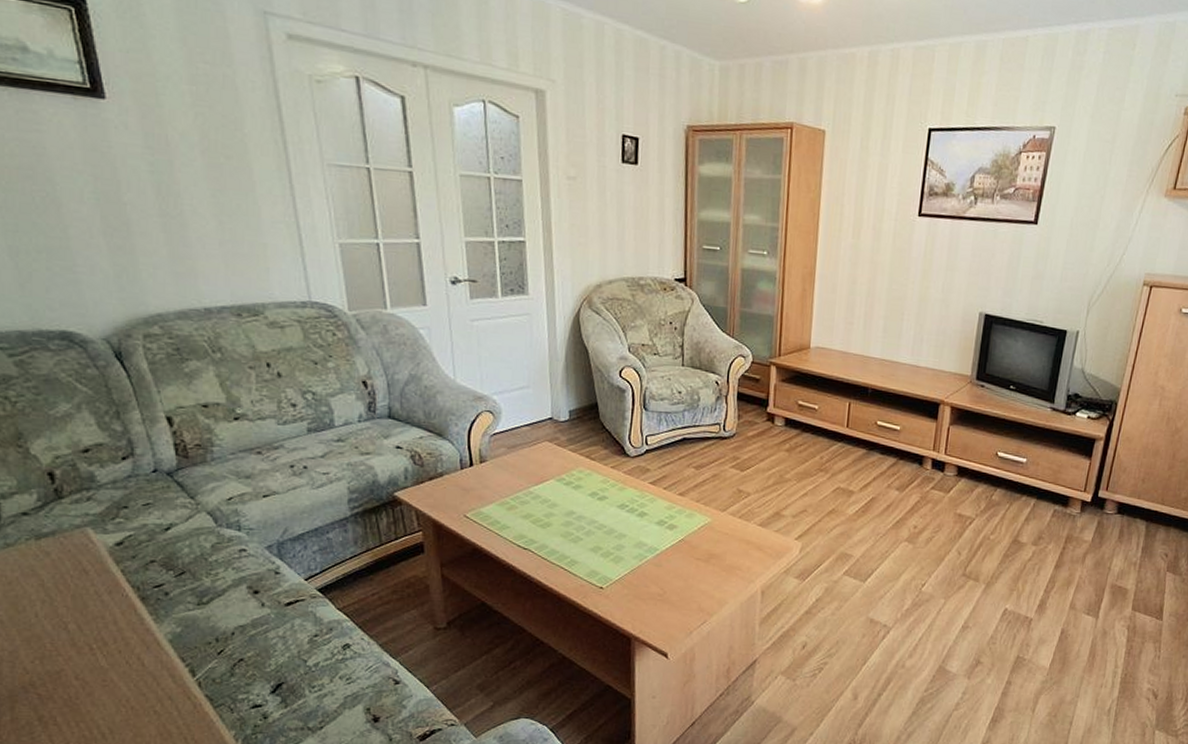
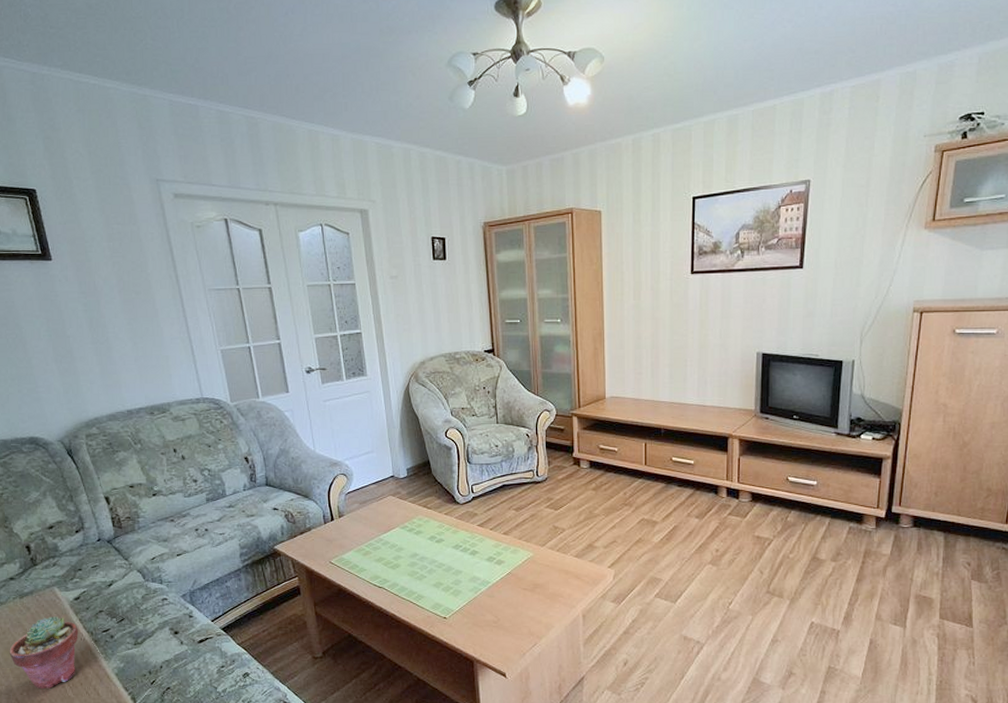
potted succulent: none [17,565,119,657] -> present [9,616,78,690]

